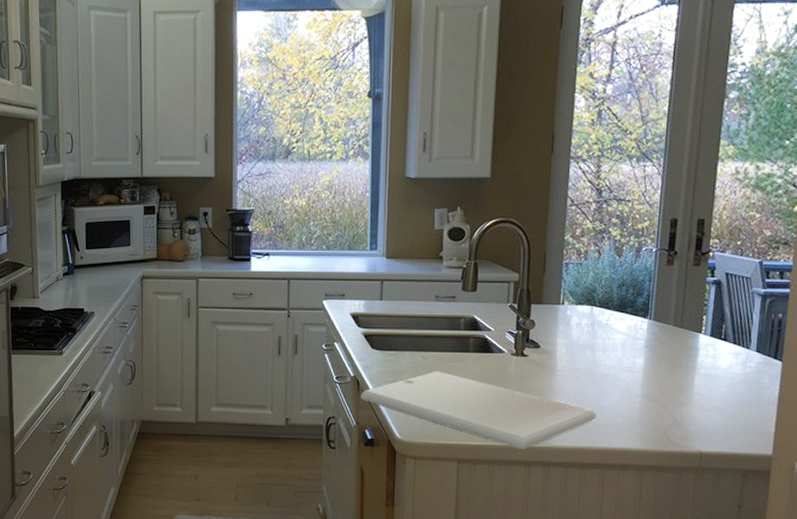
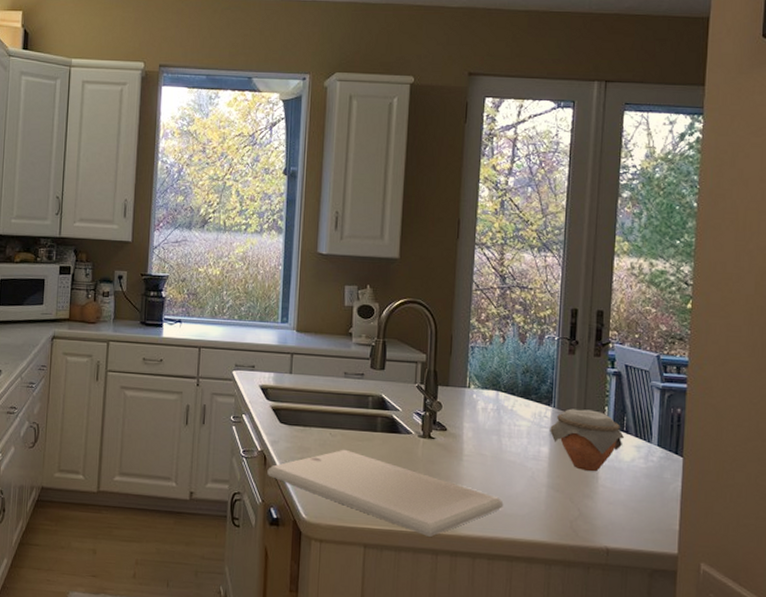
jar: none [645,319,722,380] -> present [550,408,624,472]

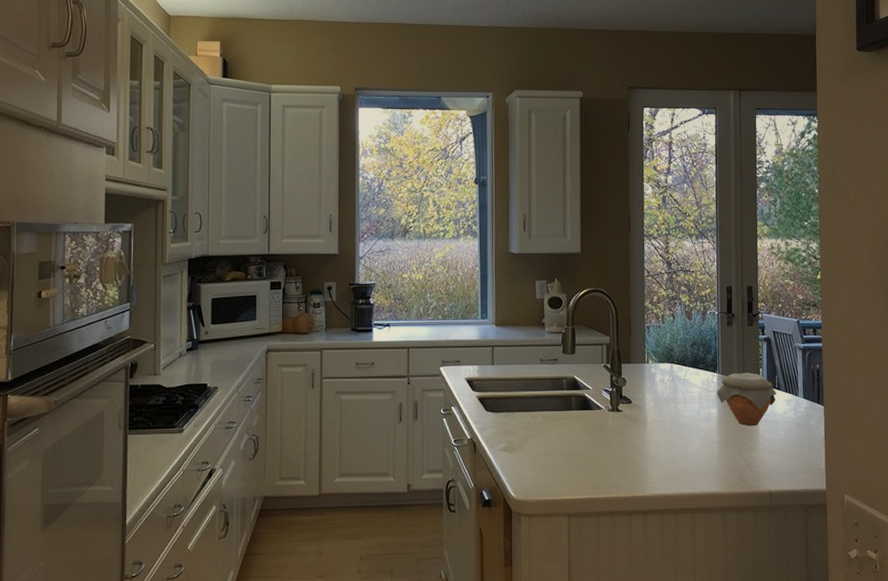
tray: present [267,449,504,537] -> none [477,429,684,500]

